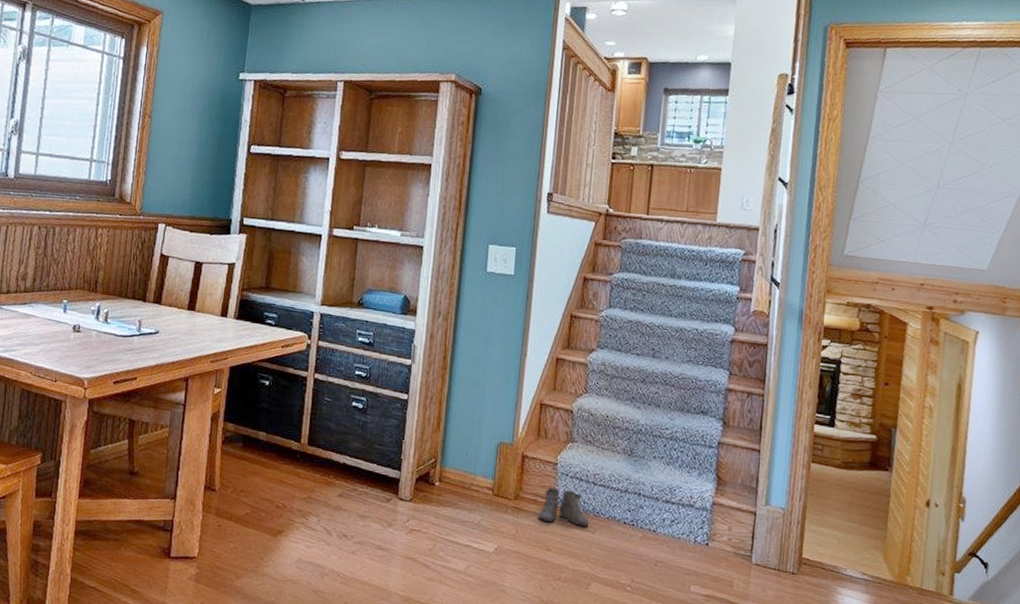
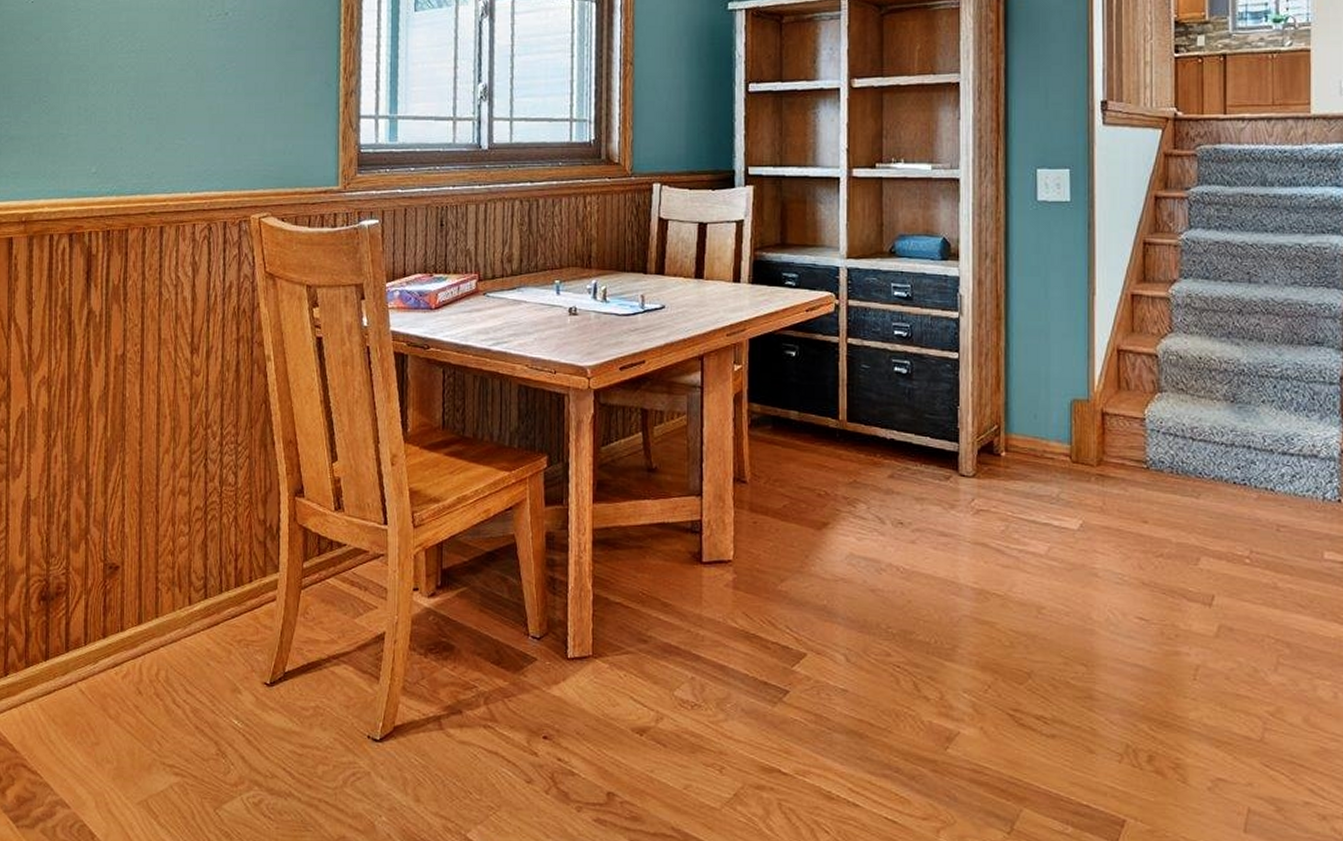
boots: present [537,487,589,527] -> none [1126,447,1190,491]

